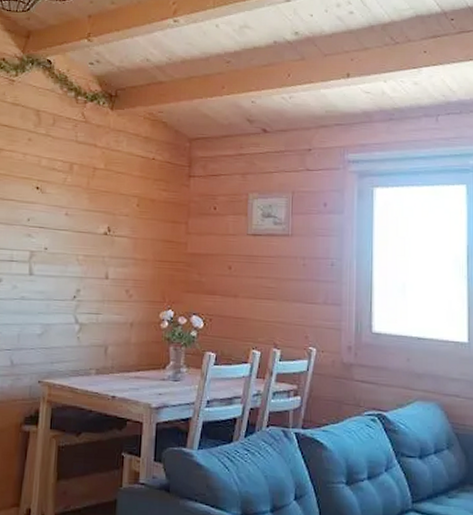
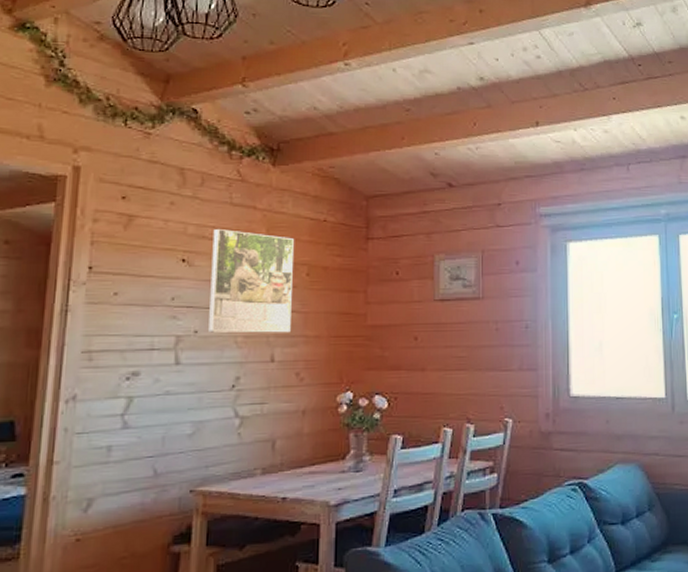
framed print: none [55,163,127,255] -> present [207,229,294,333]

